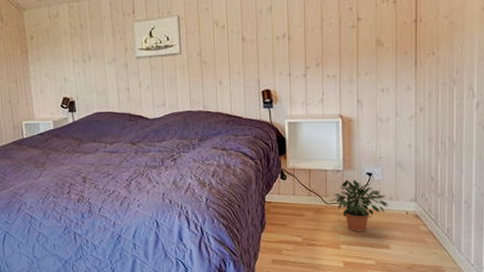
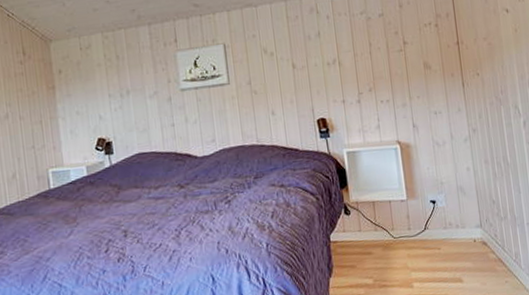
potted plant: present [330,179,388,232] -> none [397,209,456,267]

